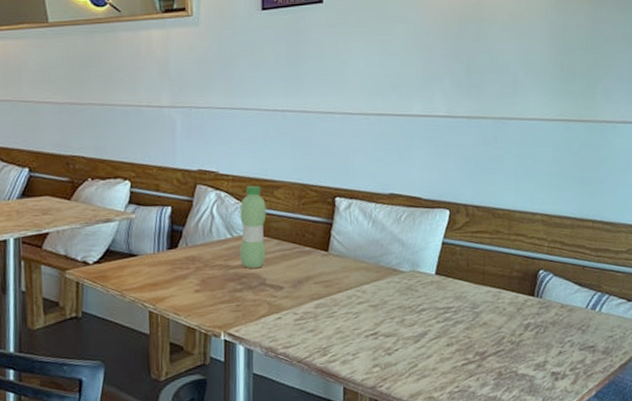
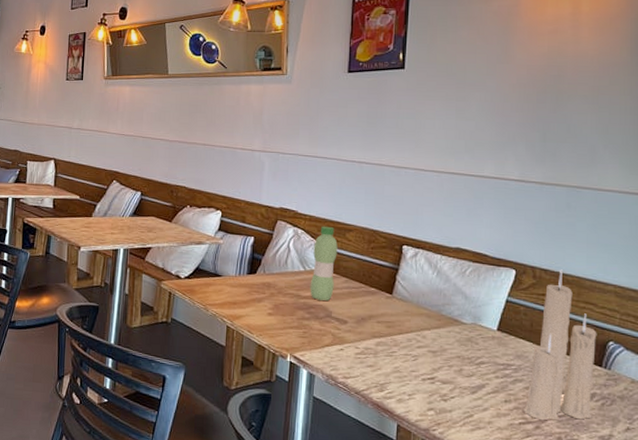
candle: none [465,204,529,359] -> present [524,269,597,421]

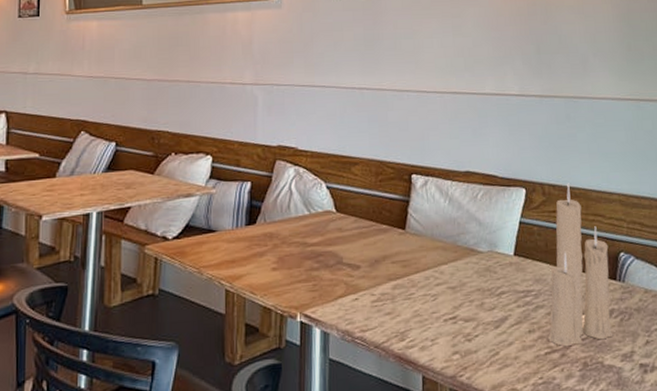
water bottle: present [310,226,338,301] -> none [316,161,344,247]

